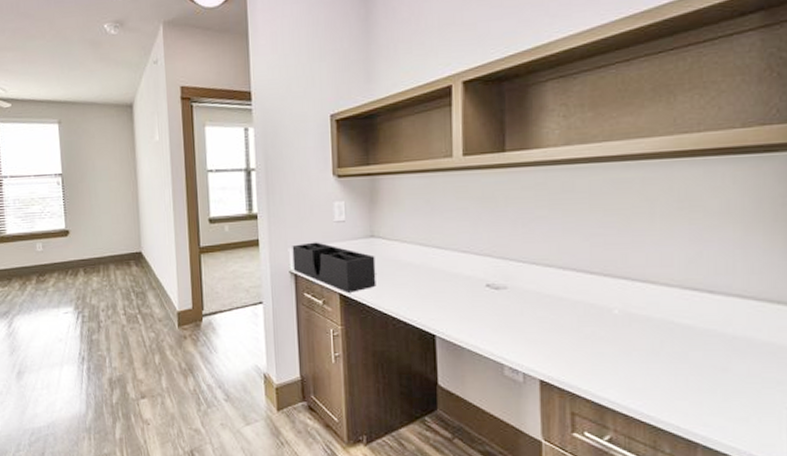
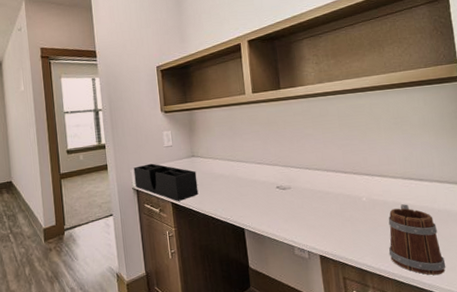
mug: none [645,324,734,426] -> present [388,204,446,275]

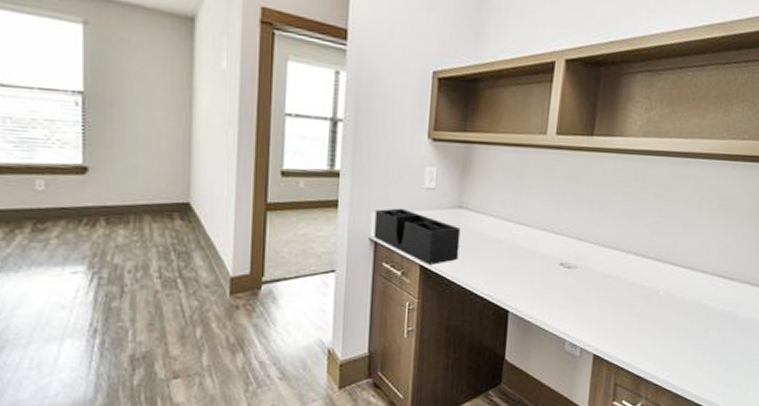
mug: present [388,204,446,275] -> none [673,305,734,392]

